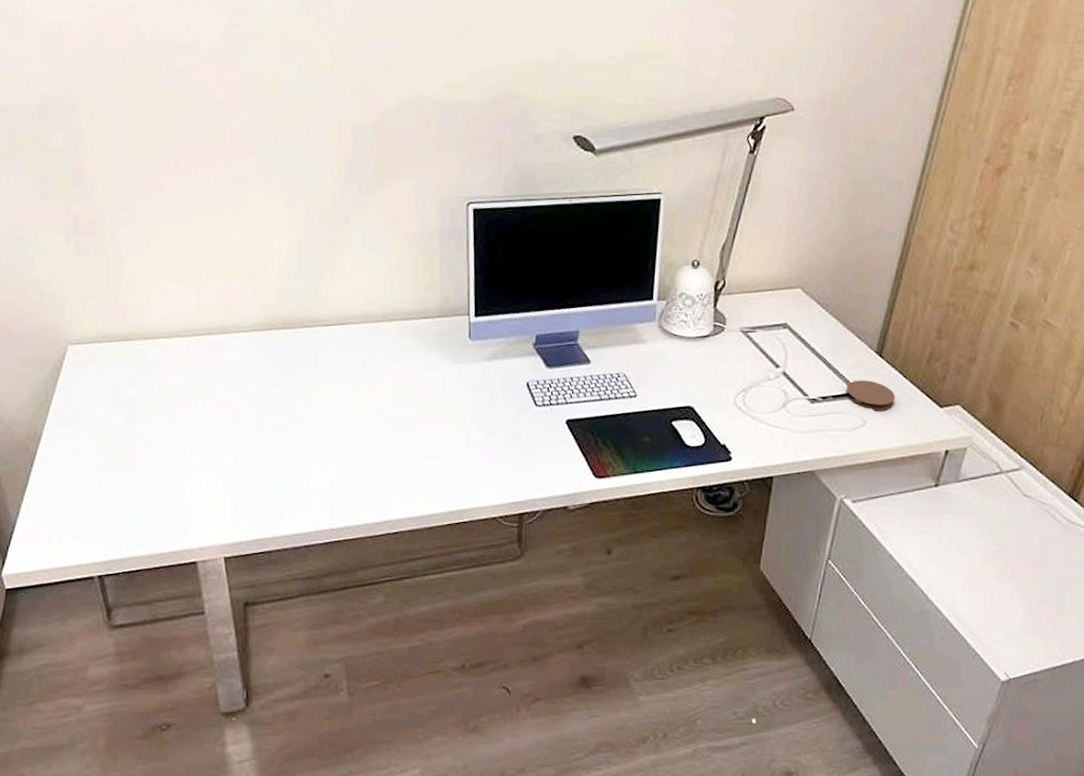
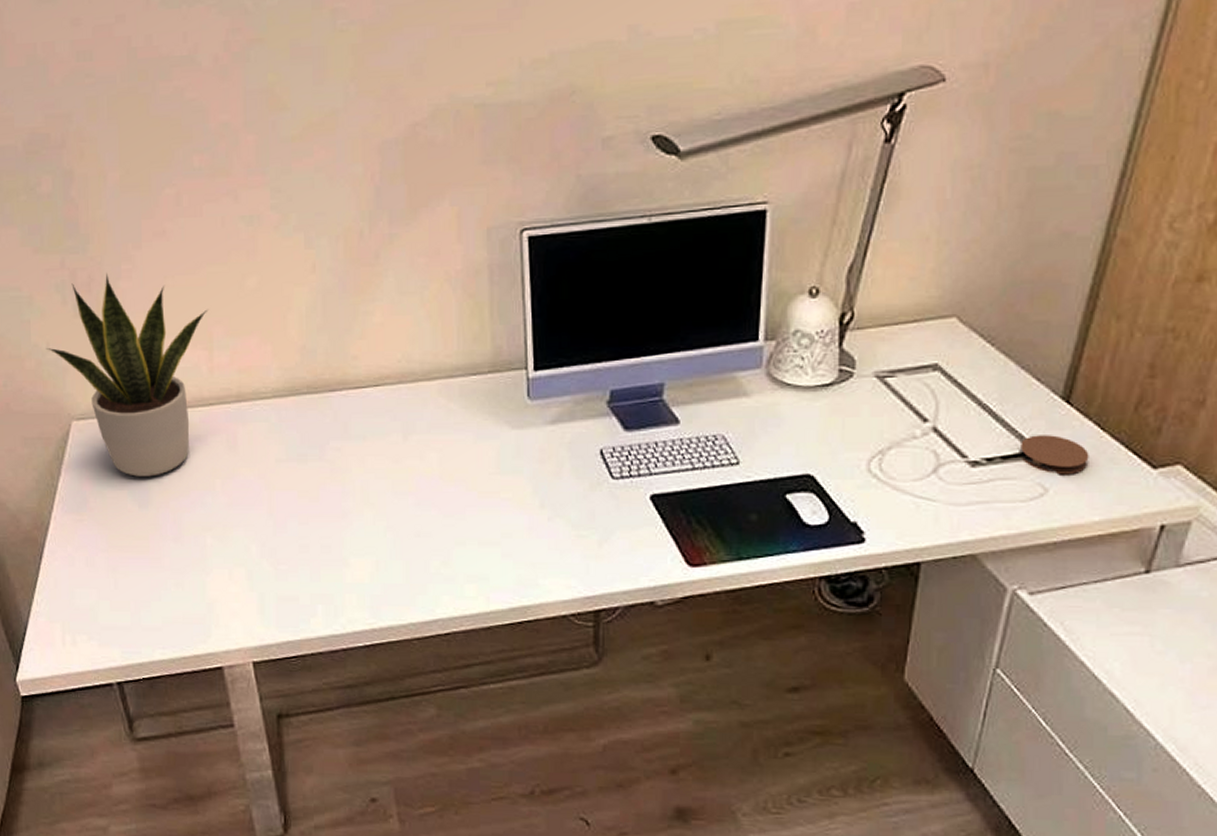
potted plant: none [47,219,199,395] -> present [45,272,209,477]

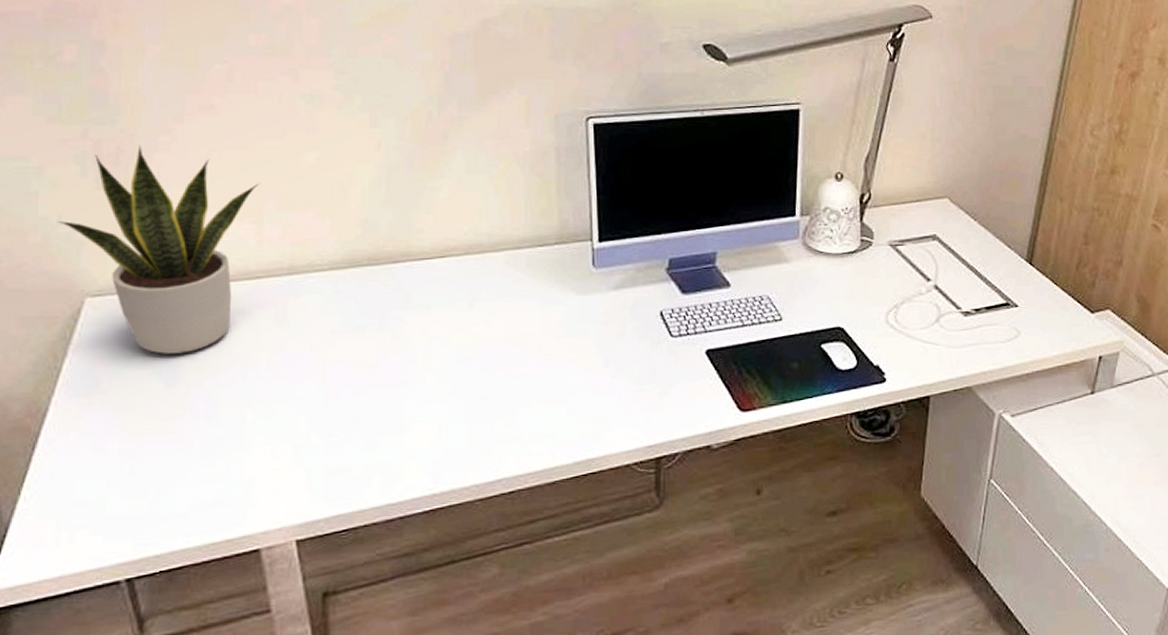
coaster: present [1021,435,1089,475] -> none [999,289,1048,321]

